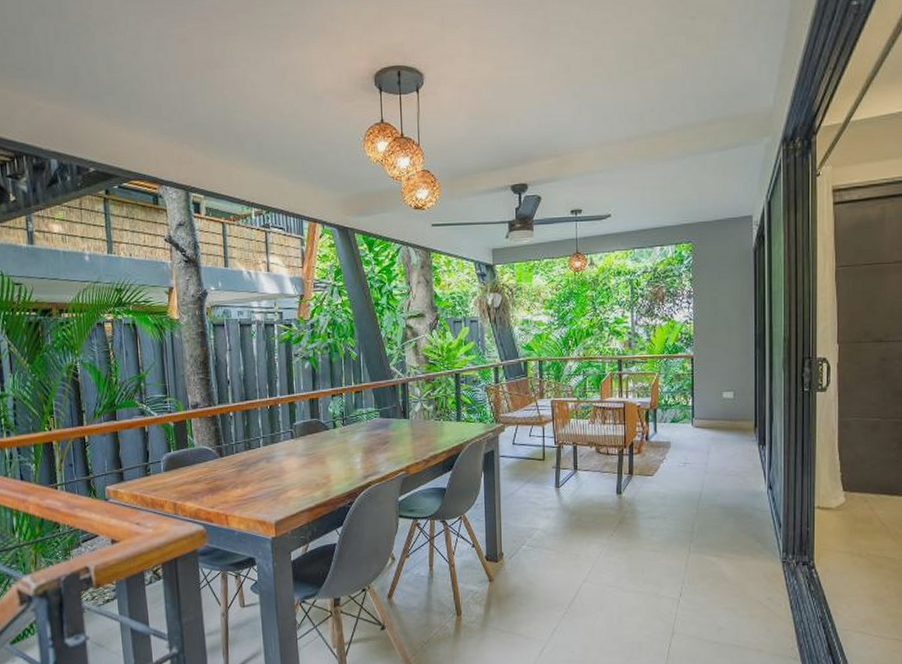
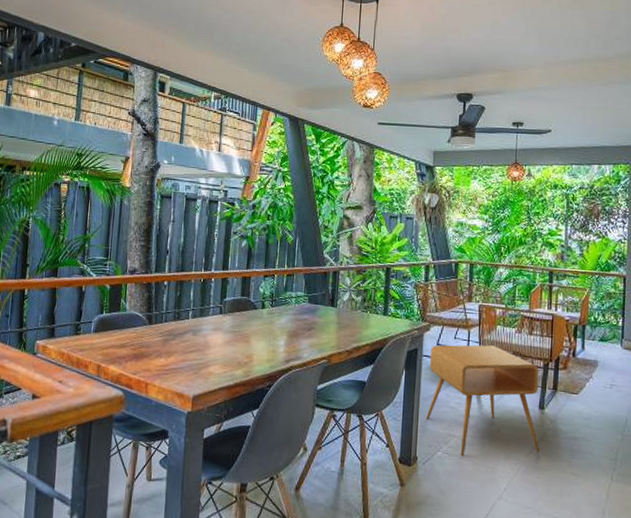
side table: none [507,439,621,547] -> present [426,345,541,457]

